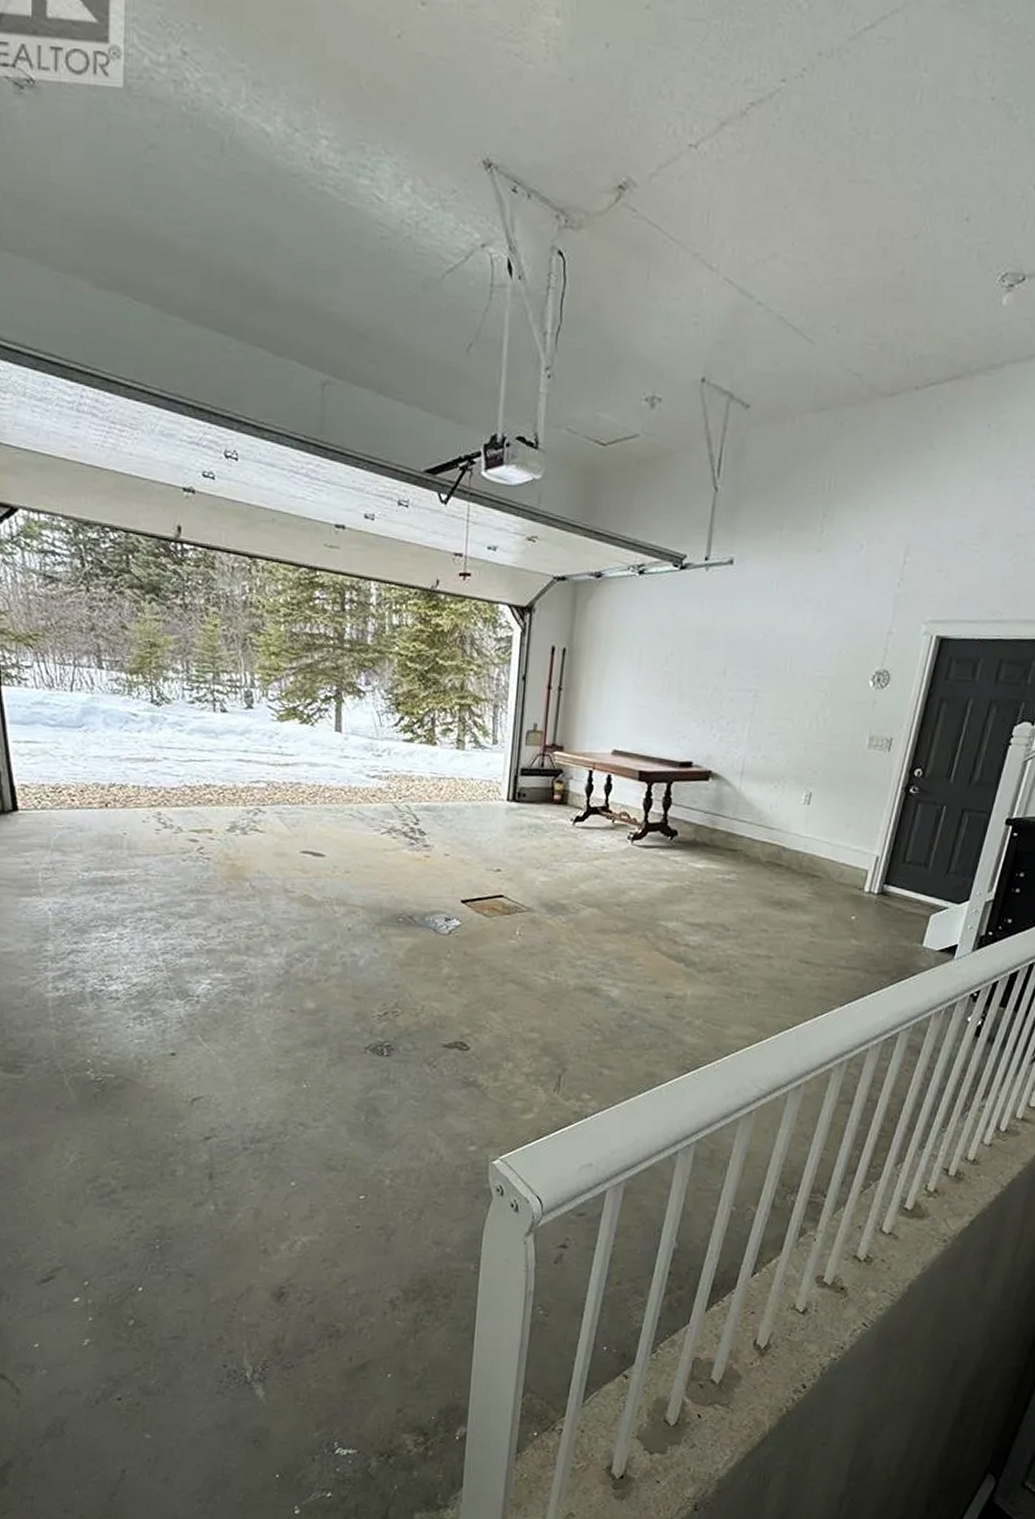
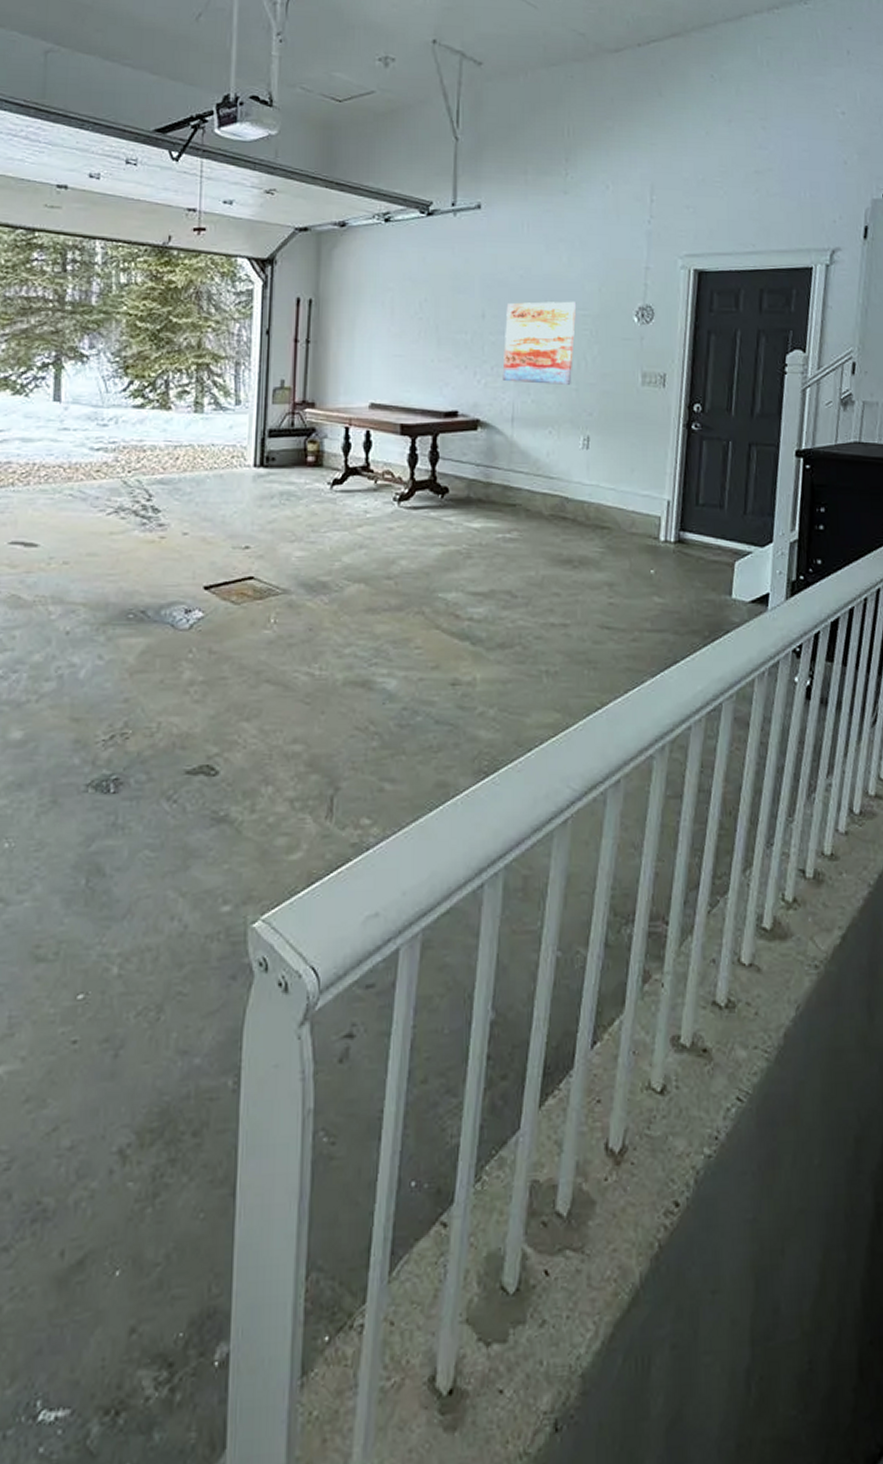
wall art: none [736,661,816,744] -> present [502,301,577,385]

